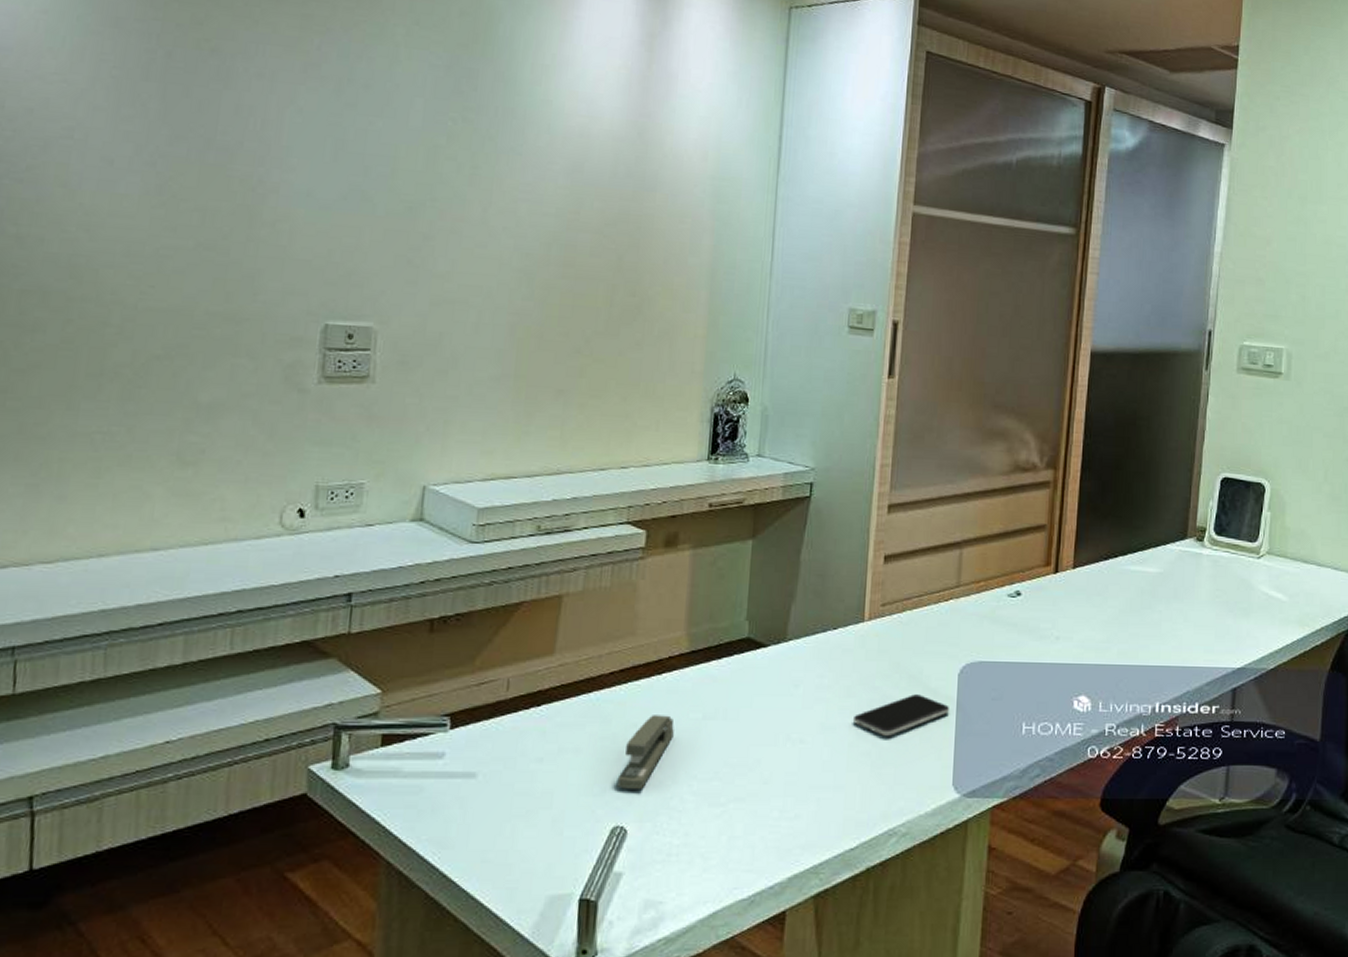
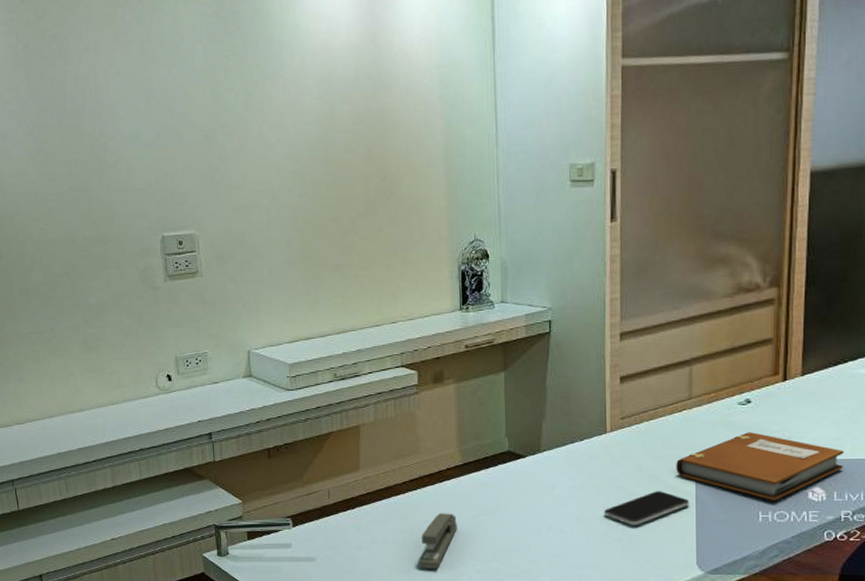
notebook: none [938,629,1111,710] -> present [676,432,844,501]

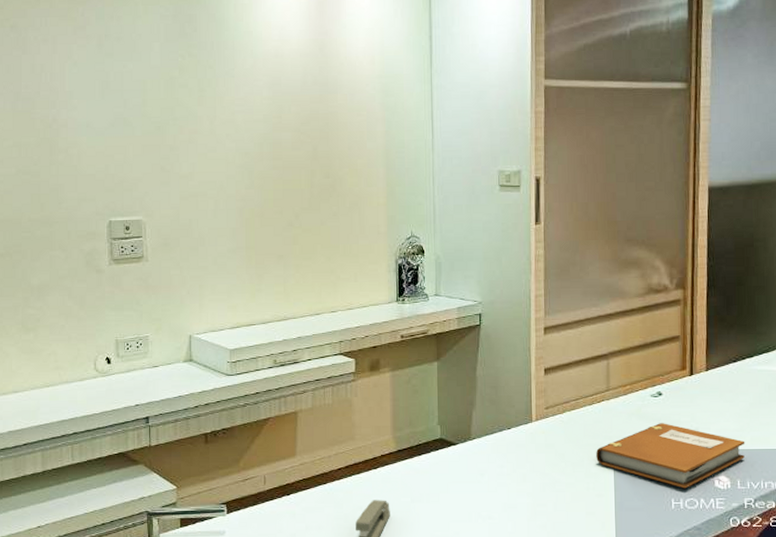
smartphone: present [604,491,690,525] -> none [530,479,609,512]

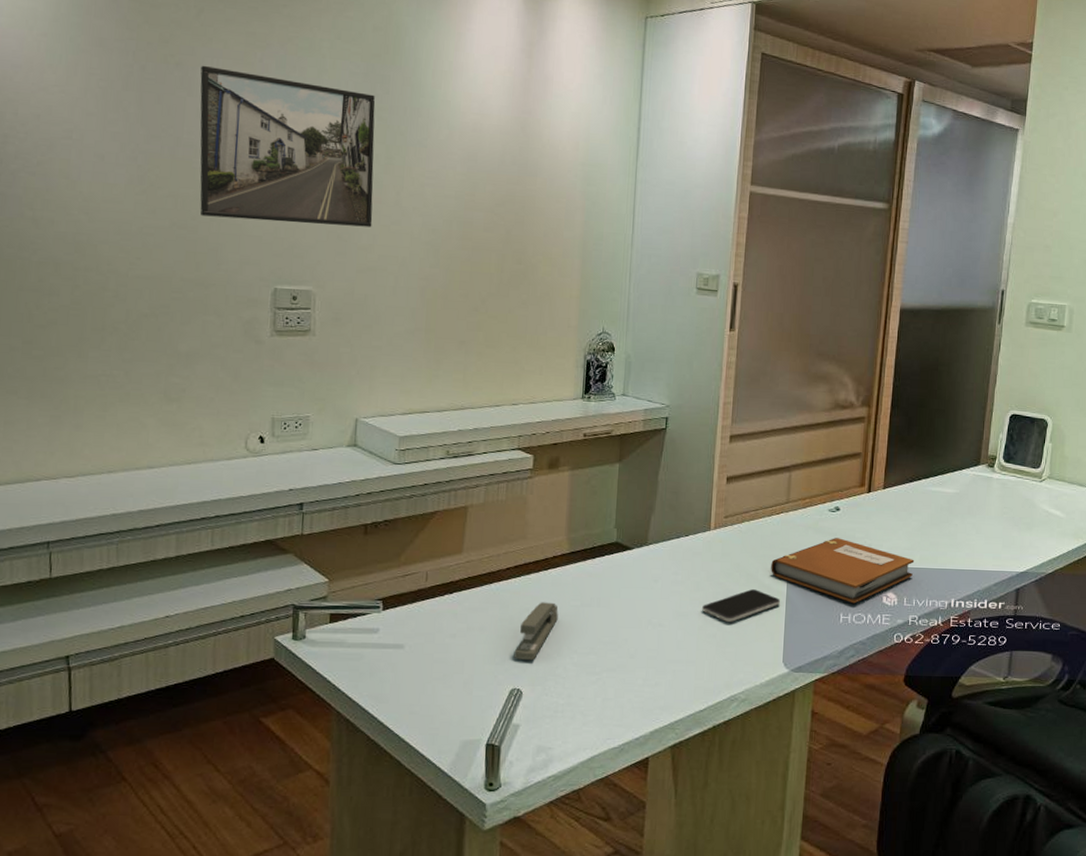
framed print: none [32,25,191,161] -> present [200,65,376,228]
smartphone: none [530,479,609,512] -> present [702,589,781,622]

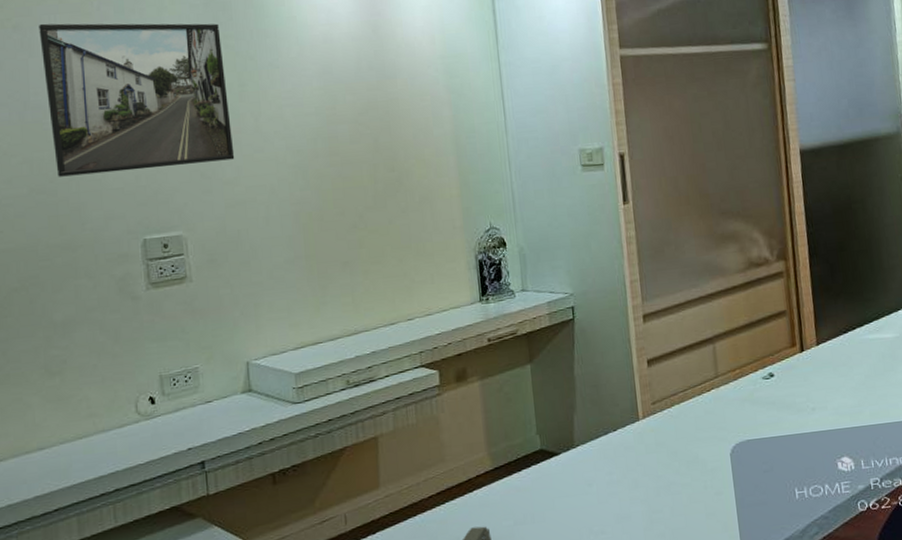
smartphone: present [702,589,781,622] -> none [644,477,728,518]
notebook: present [771,538,915,604] -> none [710,406,866,476]

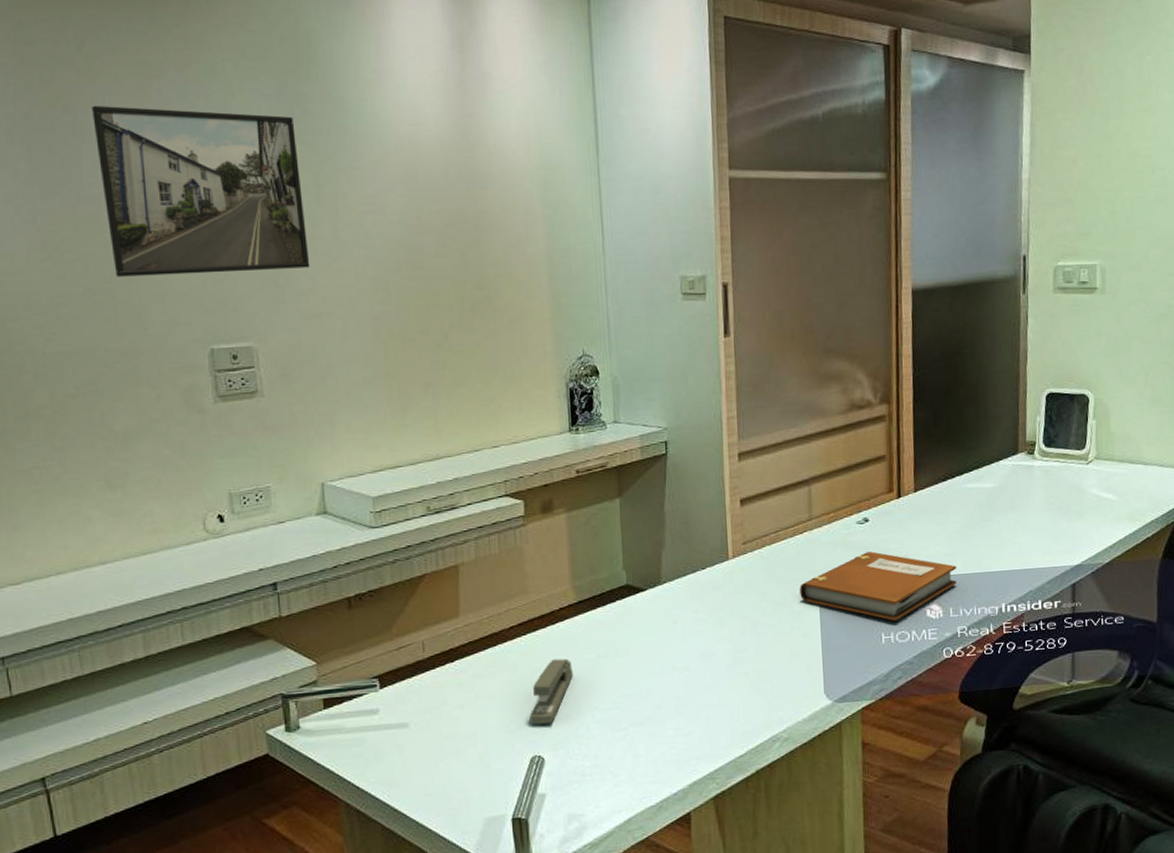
notebook: none [710,406,866,476] -> present [800,551,957,622]

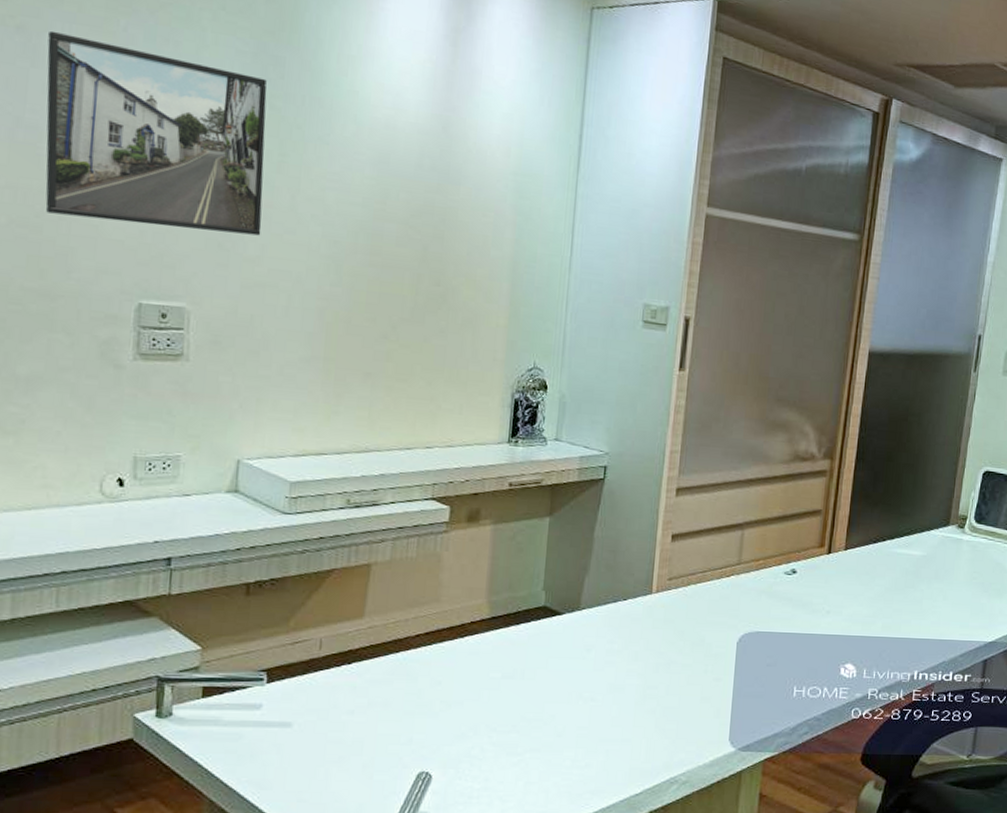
stapler: present [529,658,573,725] -> none [422,674,476,741]
notebook: present [800,551,957,622] -> none [718,603,876,676]

